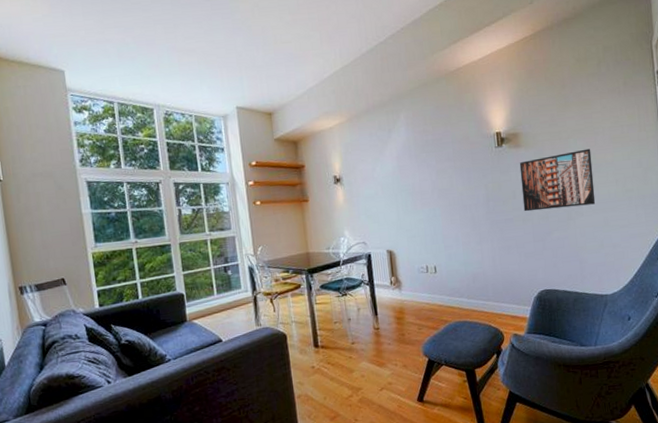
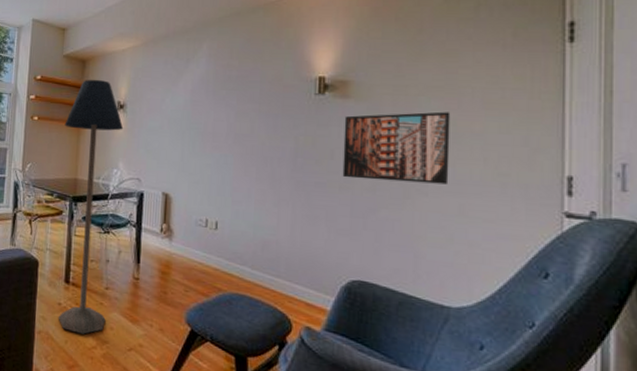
floor lamp: none [287,158,357,388] -> present [58,80,124,334]

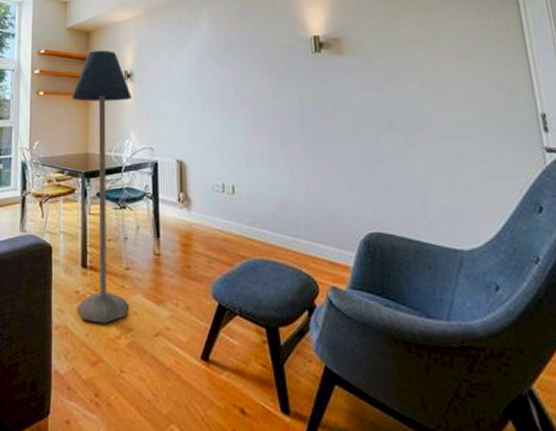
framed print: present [342,111,451,185] -> none [341,62,442,131]

